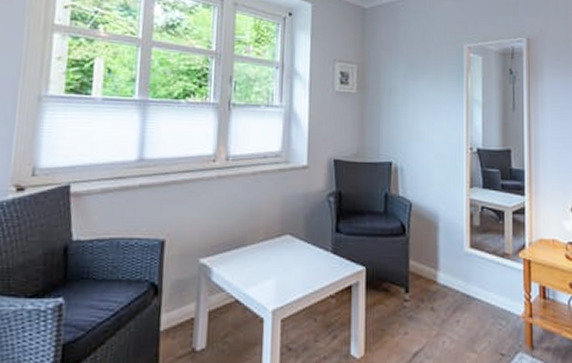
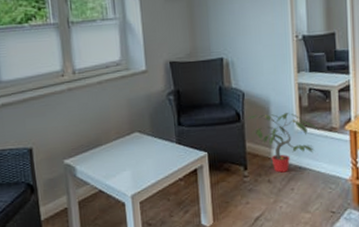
potted plant: none [412,229,491,300] -> present [246,113,320,173]

